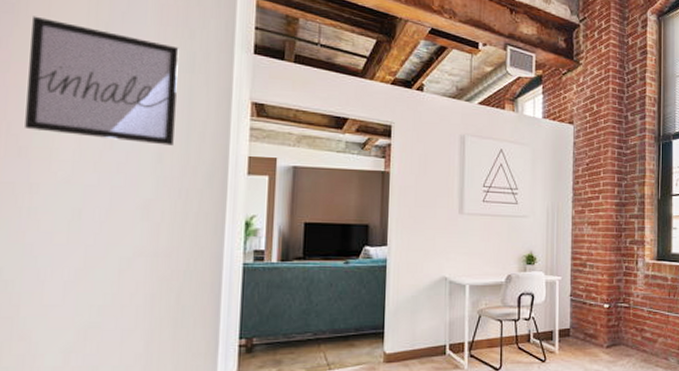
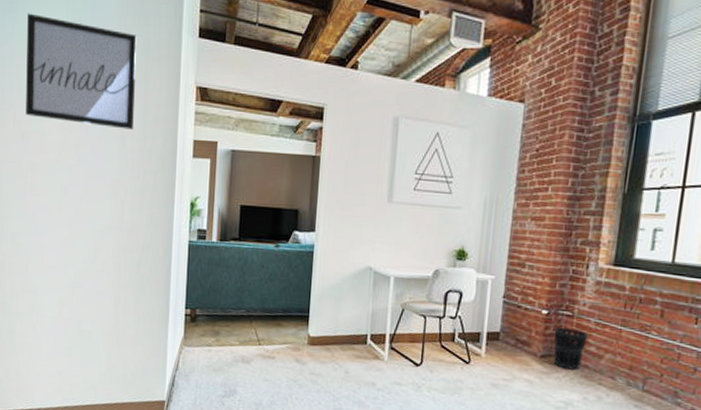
wastebasket: none [615,318,643,356] -> present [553,327,588,370]

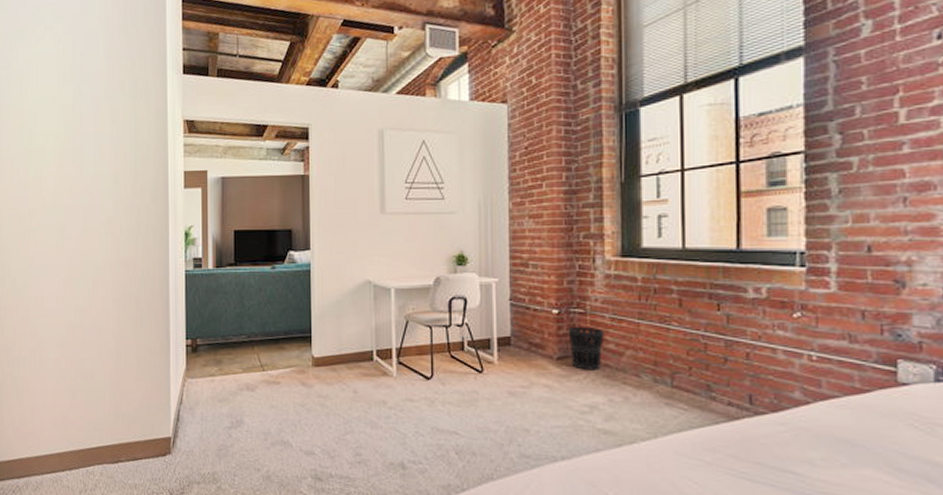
wall art: present [26,13,137,130] -> none [22,68,125,168]

